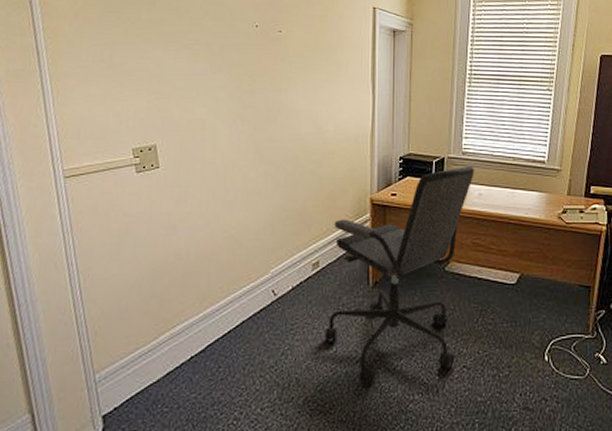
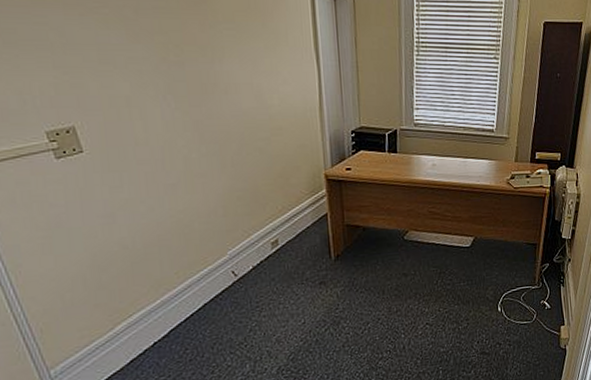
office chair: present [325,166,474,386] -> none [290,137,427,350]

